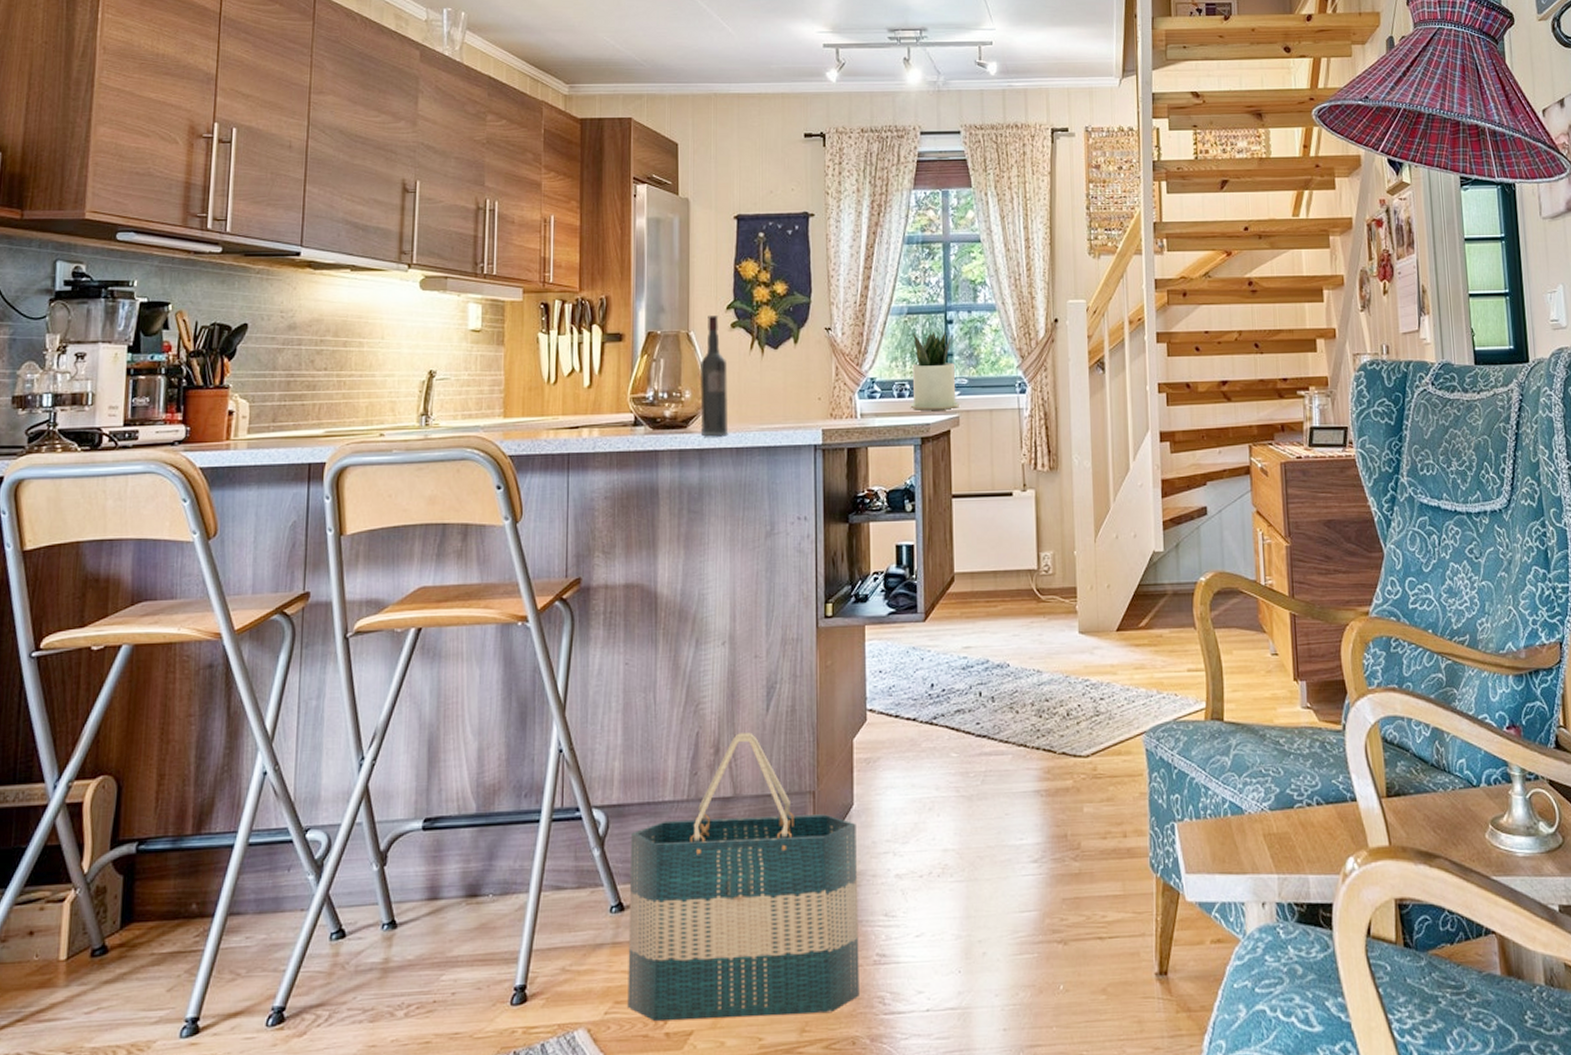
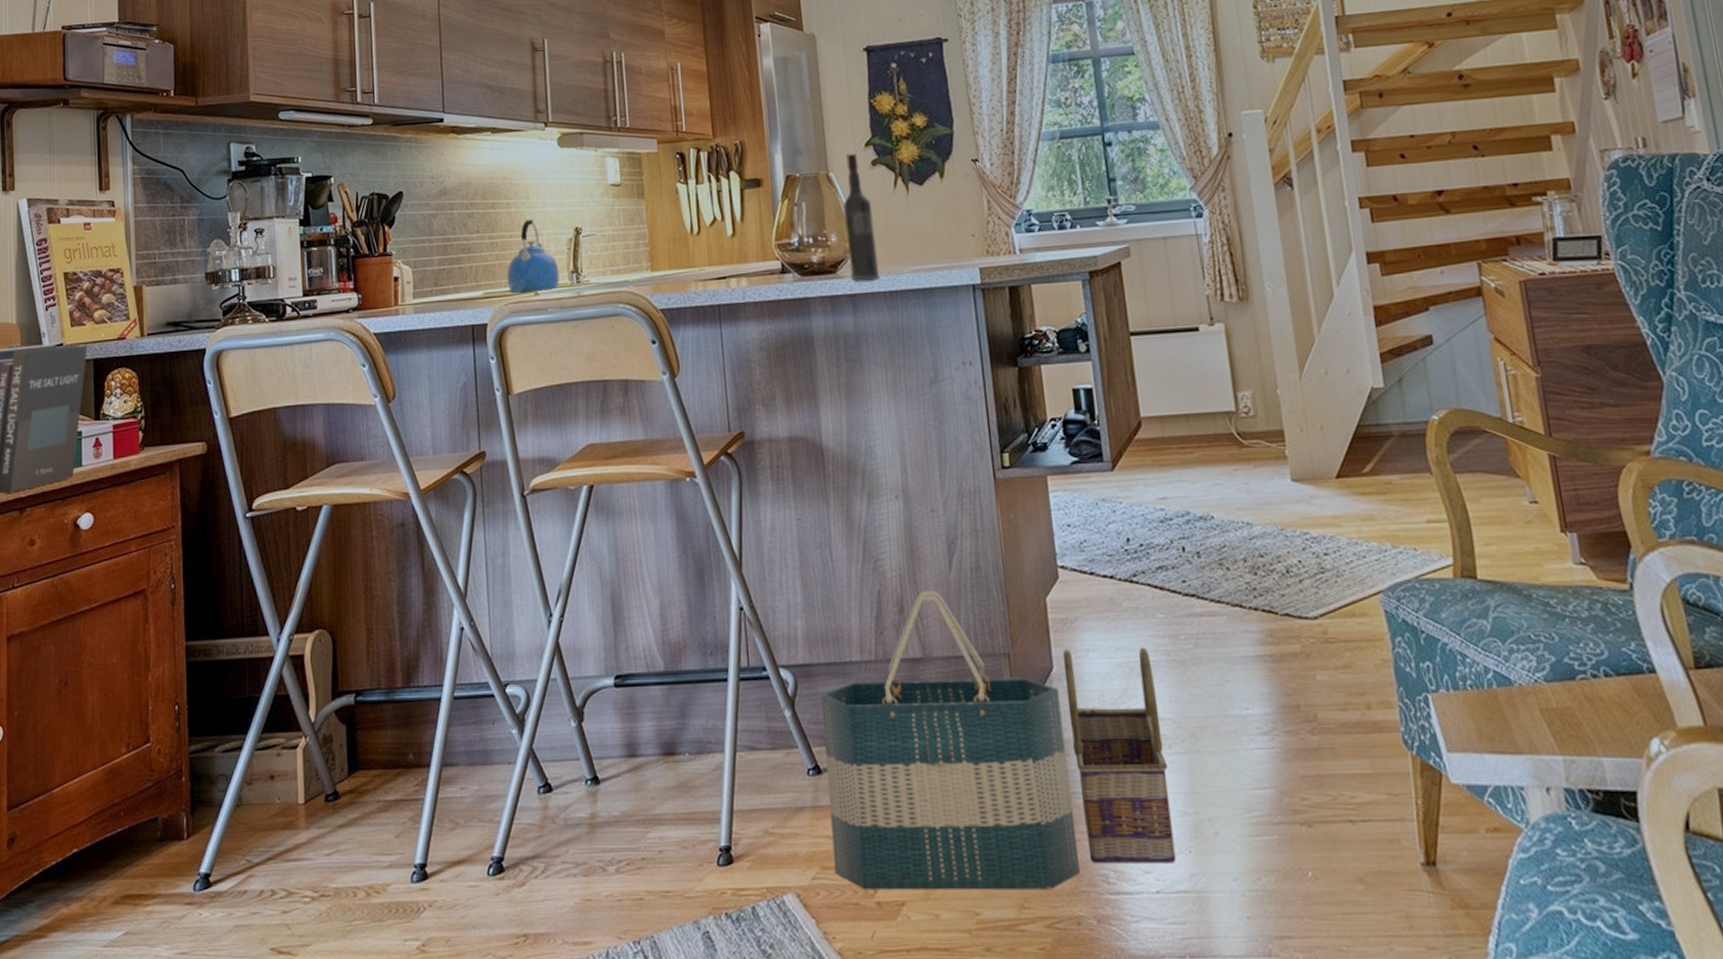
kettle: none [351,360,408,432] -> present [506,219,560,293]
basket: none [863,784,947,987] -> present [1062,647,1176,864]
planter: present [909,332,960,410] -> none [1068,155,1130,242]

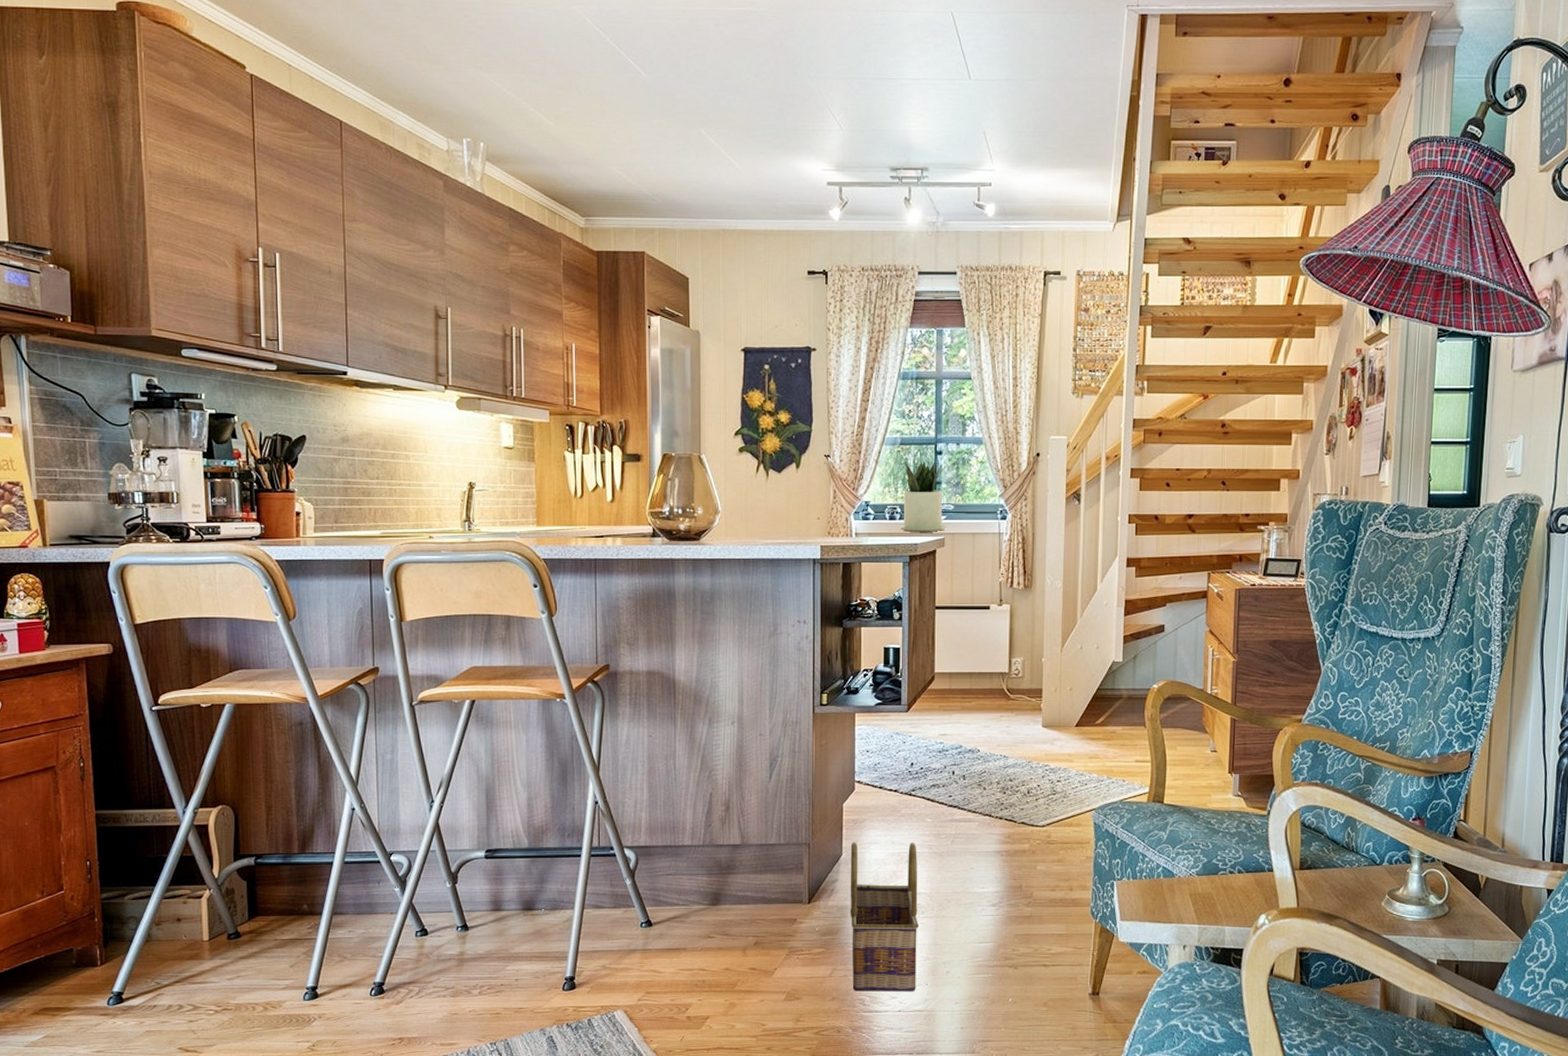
kettle: present [506,219,560,293] -> none [403,471,452,535]
tote bag: present [821,590,1080,889] -> none [656,795,845,1008]
wine bottle: present [843,154,880,281] -> none [710,440,737,549]
planter: none [1068,155,1130,242] -> present [899,461,946,532]

